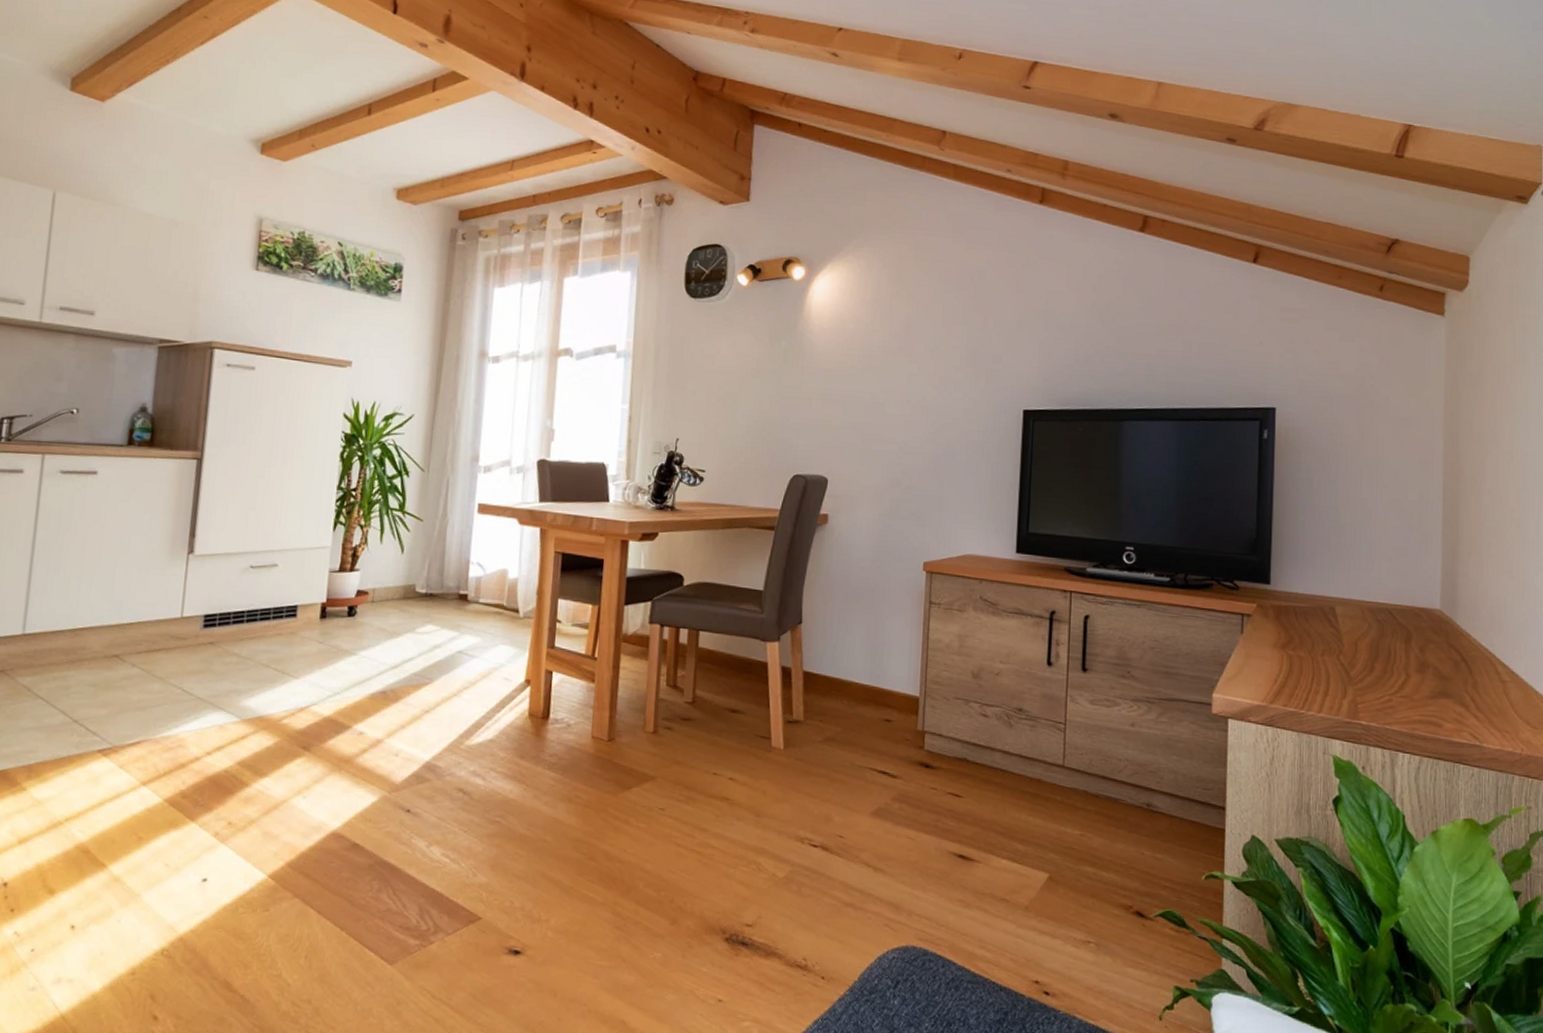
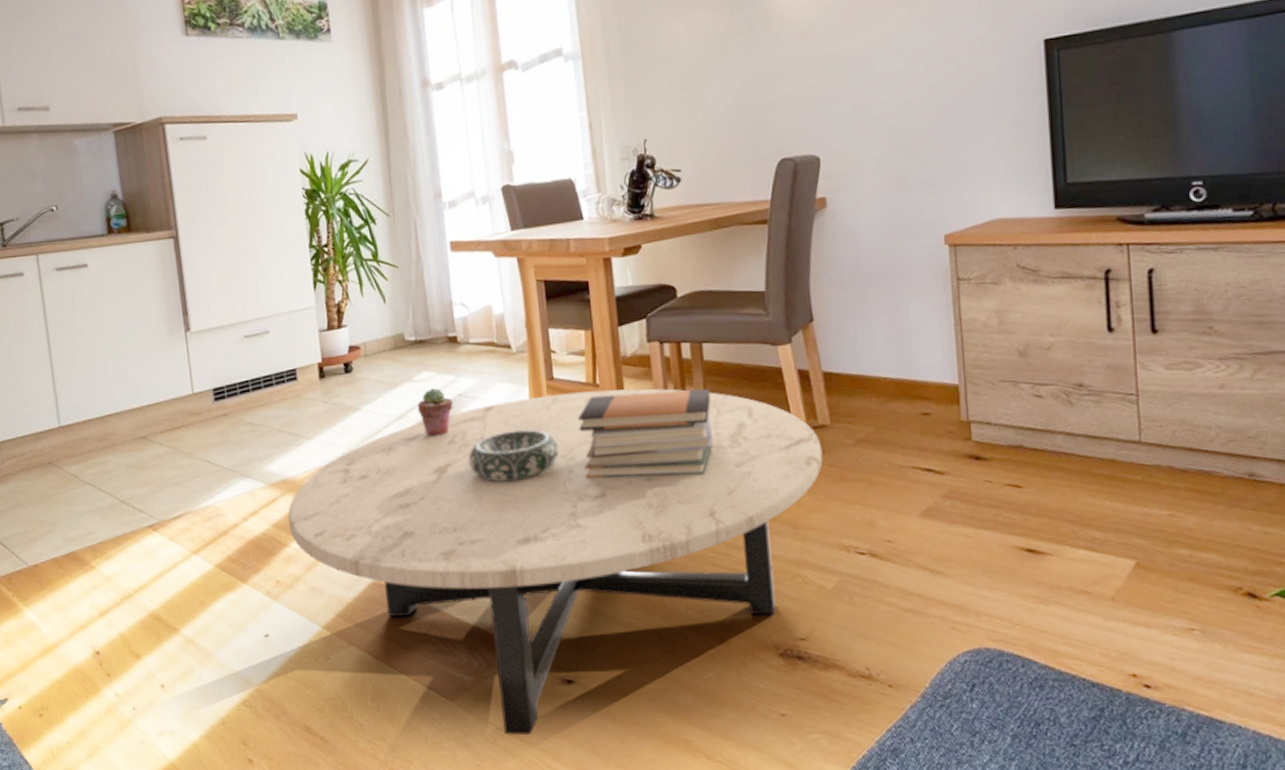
coffee table: none [254,662,793,1006] -> present [288,388,823,735]
potted succulent: none [414,642,452,690] -> present [417,388,453,437]
decorative bowl: none [456,693,548,742] -> present [468,430,559,481]
book stack: none [568,668,699,756] -> present [578,389,714,479]

